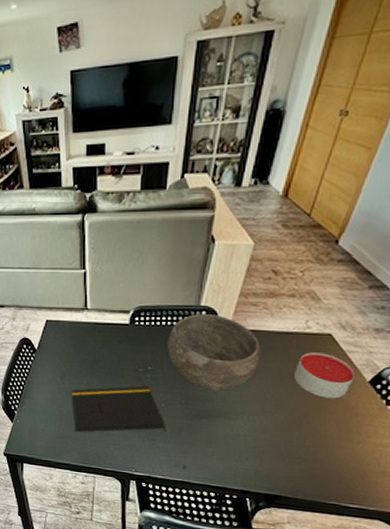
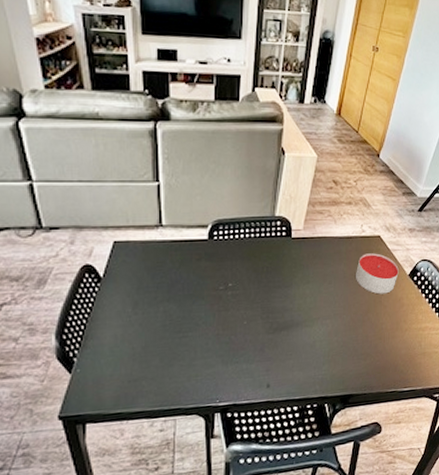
notepad: present [72,386,166,433] -> none [146,305,249,371]
bowl: present [167,314,261,392] -> none [247,224,329,301]

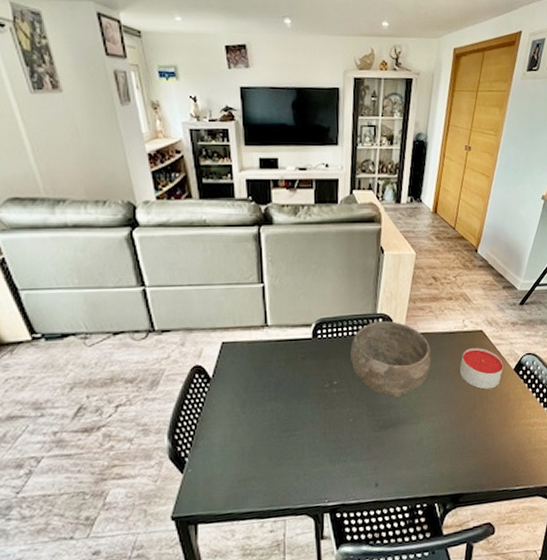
bowl: none [247,224,329,301] -> present [350,321,432,398]

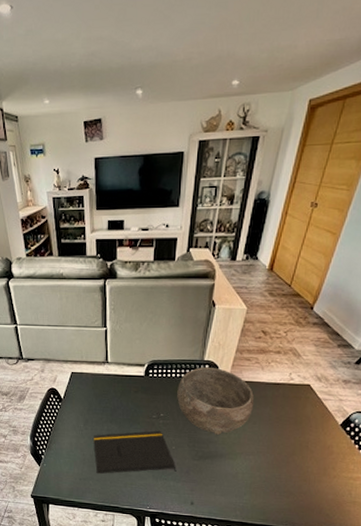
notepad: none [254,403,356,470] -> present [94,431,176,474]
candle: present [460,348,503,390] -> none [281,400,329,440]

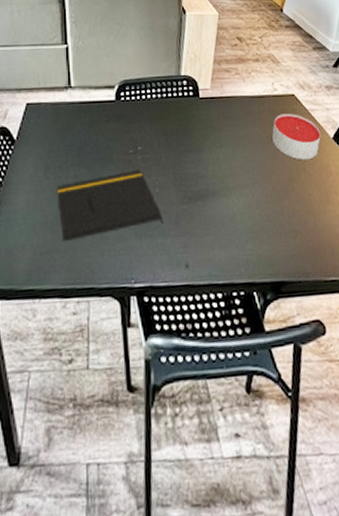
bowl: present [177,367,255,435] -> none [154,83,241,167]
candle: none [281,400,329,440] -> present [272,113,321,160]

